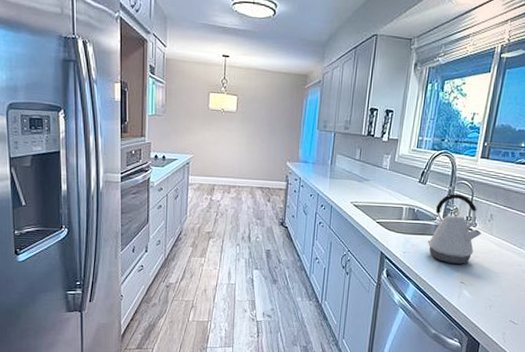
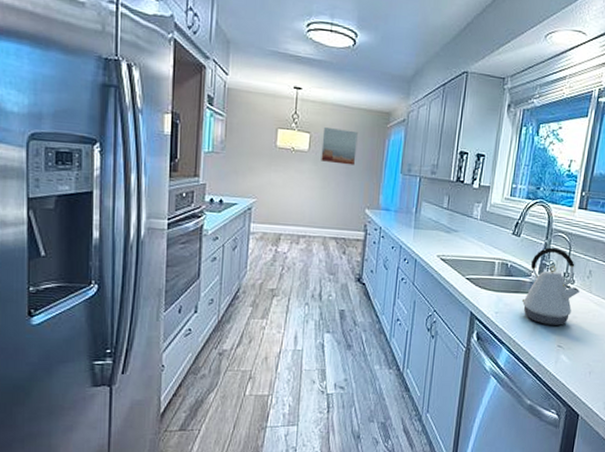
wall art: none [247,90,279,123] -> present [321,128,358,166]

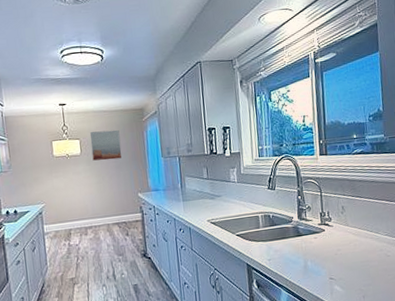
kettle: present [521,247,581,325] -> none [288,192,339,262]

